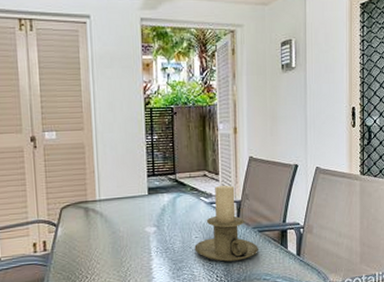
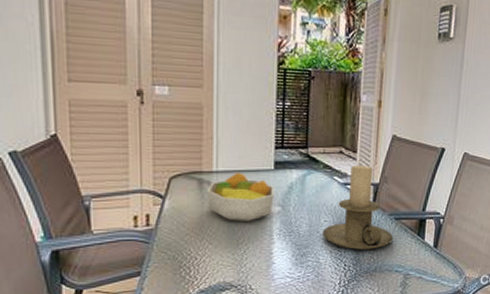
fruit bowl: none [92,199,150,243] -> present [206,172,275,221]

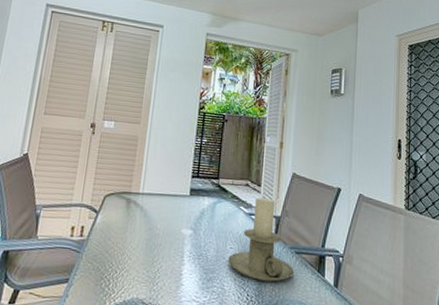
fruit bowl: present [206,172,275,221] -> none [131,195,189,241]

